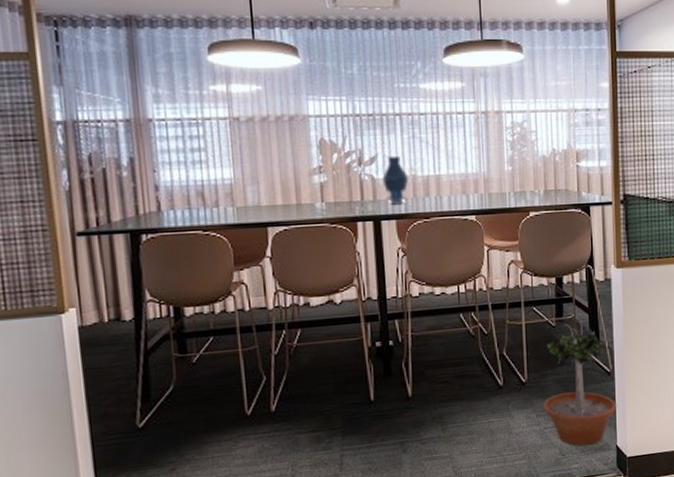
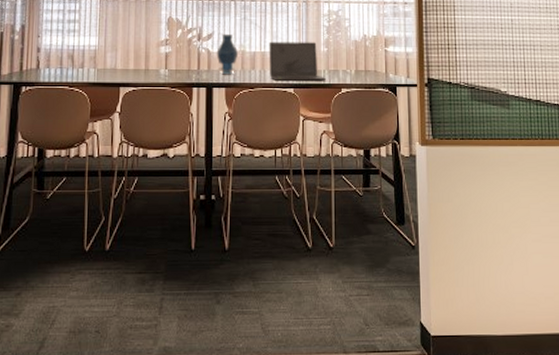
laptop: none [444,160,513,208] -> present [269,42,327,81]
potted tree: present [543,319,616,446] -> none [349,191,420,319]

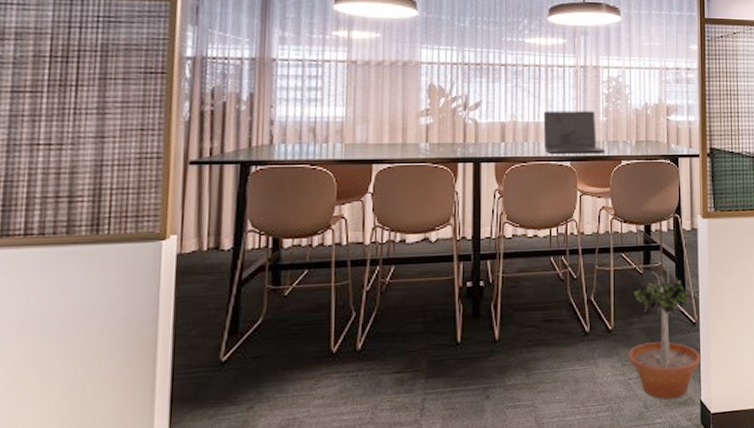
vase: present [216,33,239,75] -> none [485,102,510,148]
potted tree: none [349,191,420,319] -> present [629,268,701,399]

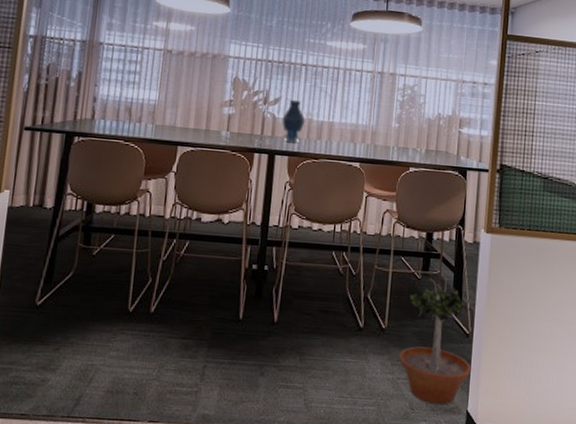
vase: none [485,102,510,148] -> present [281,99,306,143]
laptop: present [543,111,606,153] -> none [336,112,395,158]

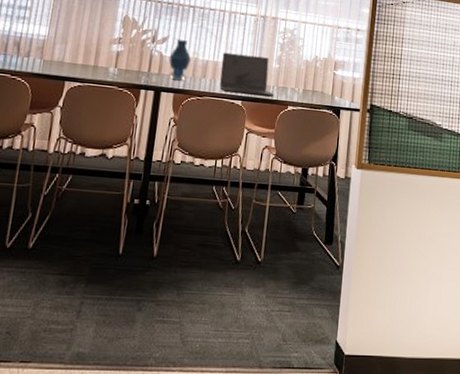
laptop: none [336,112,395,158] -> present [219,52,275,97]
potted tree: present [399,277,471,405] -> none [273,210,341,336]

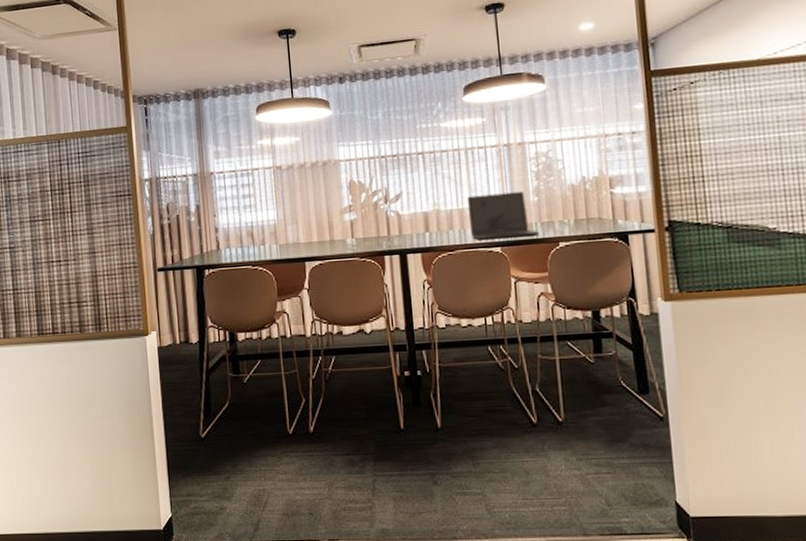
vase: present [168,39,192,81] -> none [407,191,433,239]

